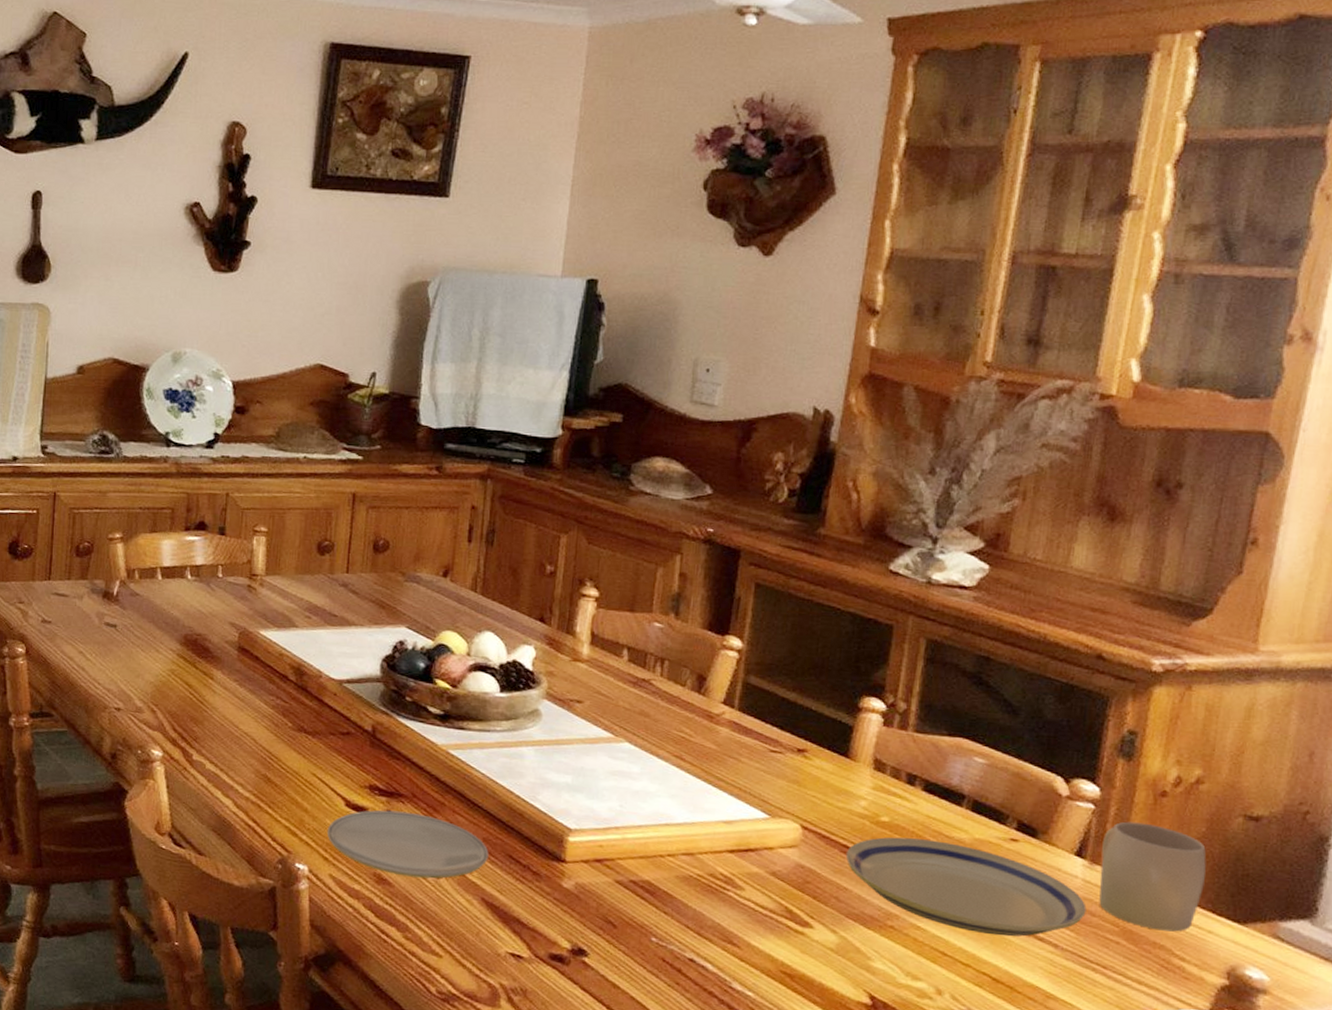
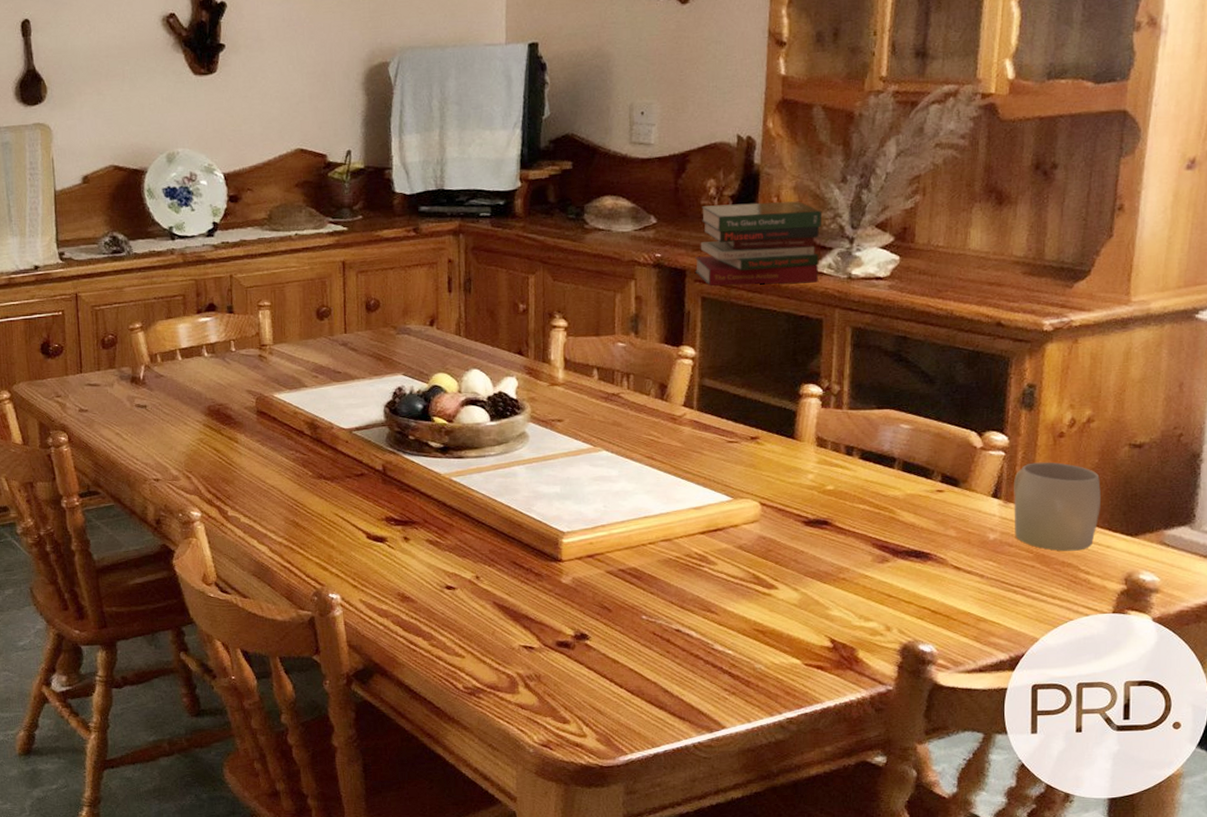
plate: present [326,810,489,879] -> none [353,536,496,592]
books: none [751,481,904,583] -> present [695,201,822,286]
plate: present [845,837,1087,937] -> none [799,500,1005,574]

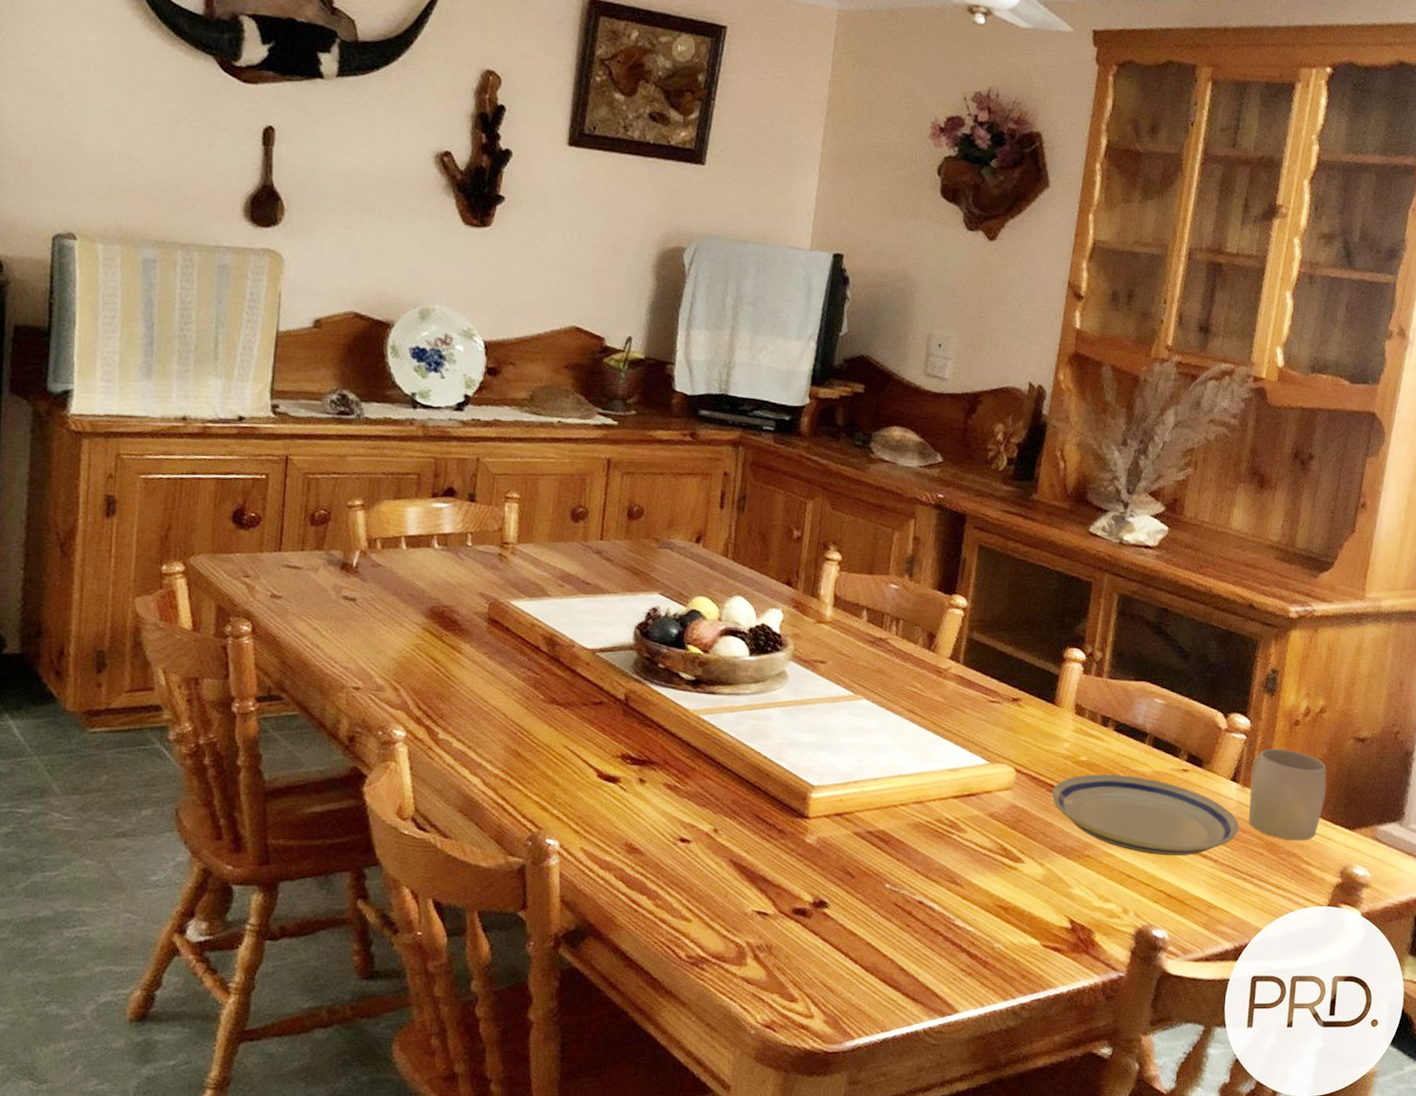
books: present [695,201,822,286] -> none [975,451,1102,544]
plate: none [799,500,1005,574] -> present [1051,774,1239,856]

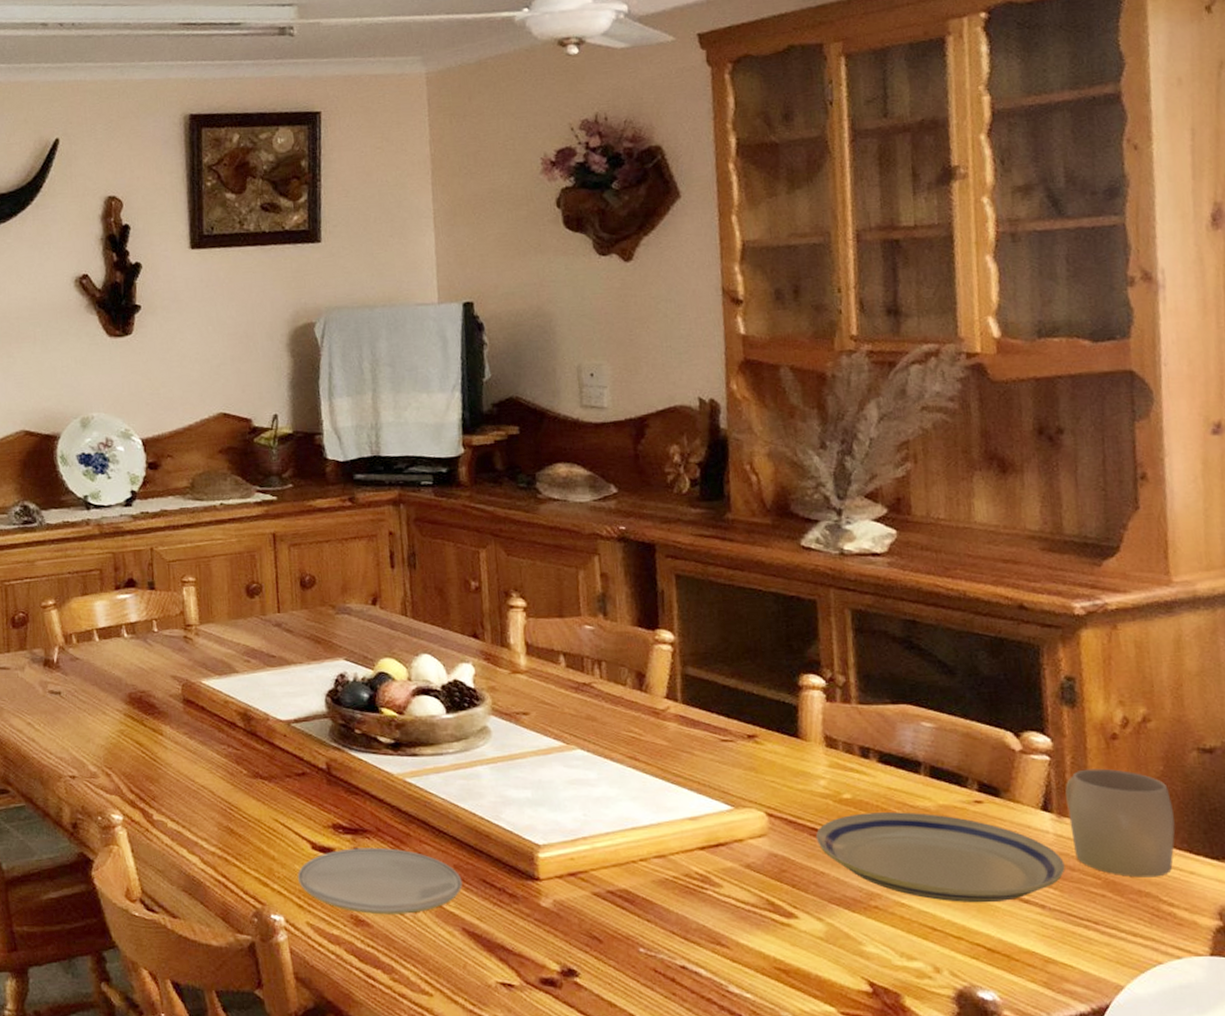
plate: none [578,778,737,844] -> present [297,847,463,915]

